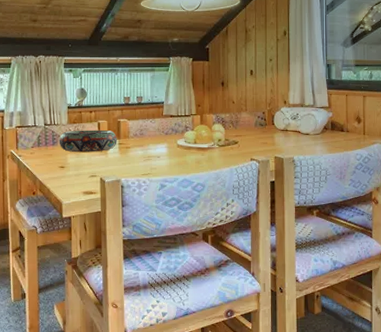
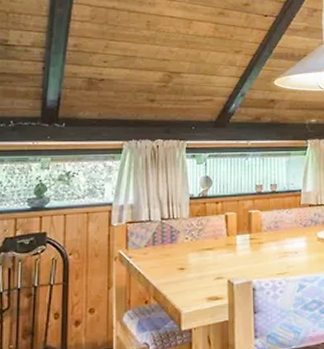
decorative bowl: present [59,129,117,153] -> none [178,223,248,251]

